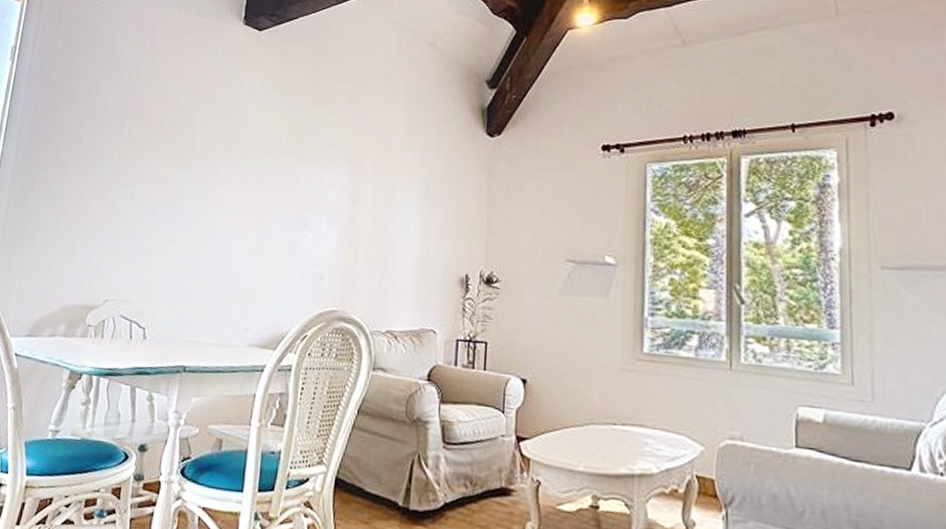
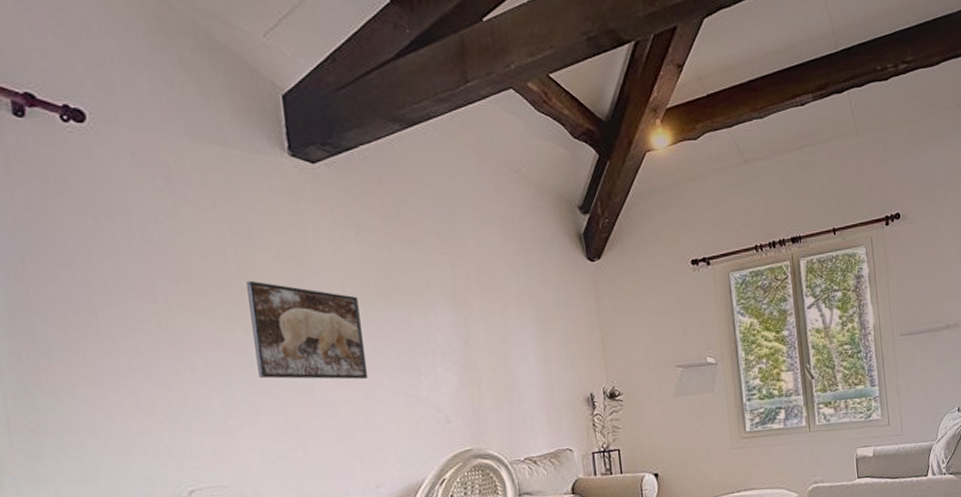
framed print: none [178,125,269,226] -> present [247,280,369,380]

